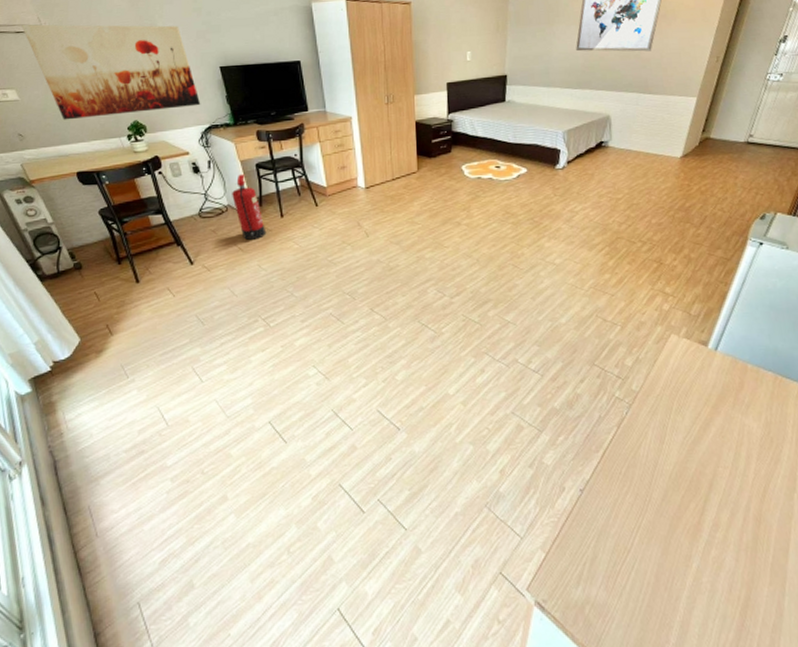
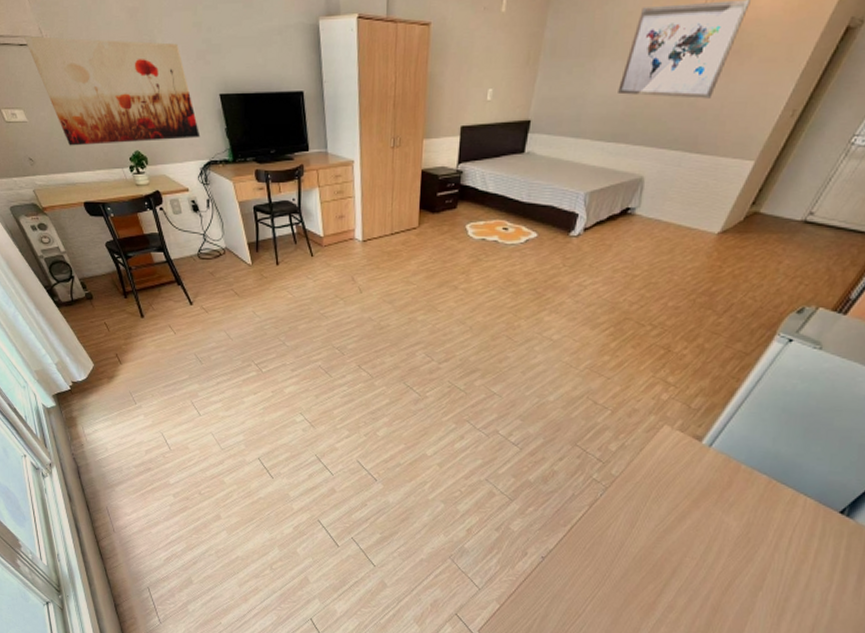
fire extinguisher: present [232,173,267,240] -> none [230,216,262,285]

